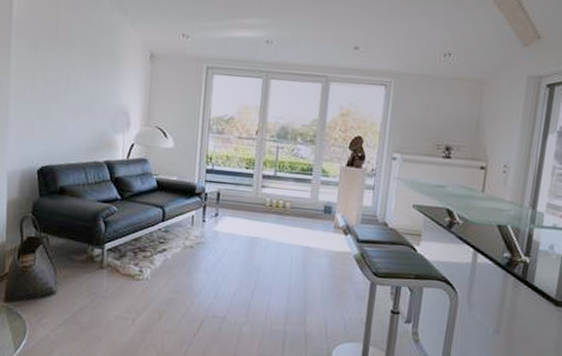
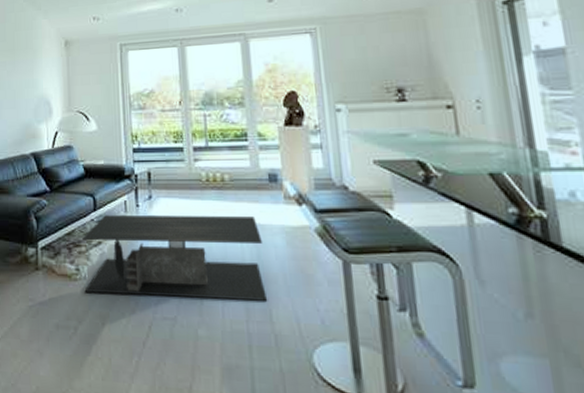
coffee table: none [145,226,309,309] -> present [82,215,268,301]

